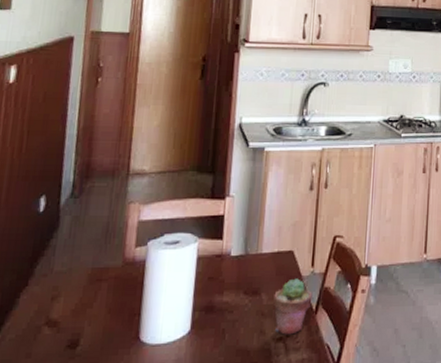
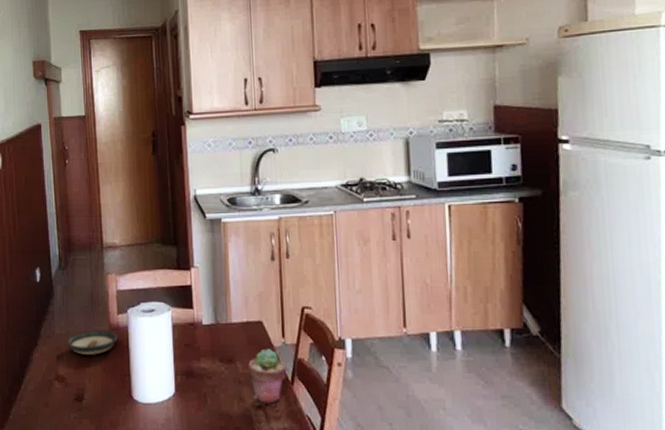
saucer: none [67,266,132,294] -> present [67,330,117,355]

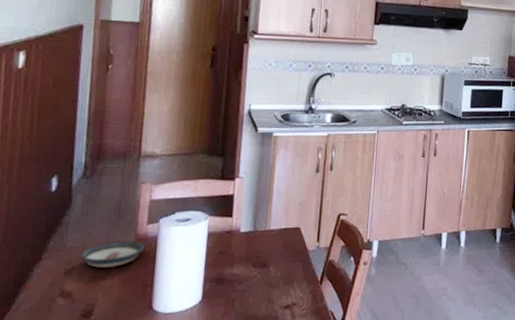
potted succulent: present [248,348,287,404] -> none [281,252,318,303]

